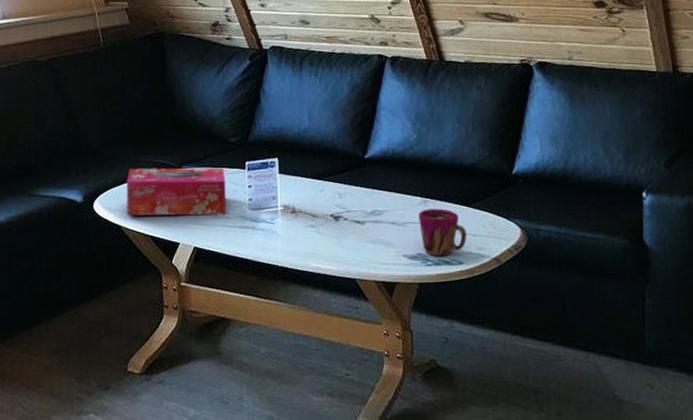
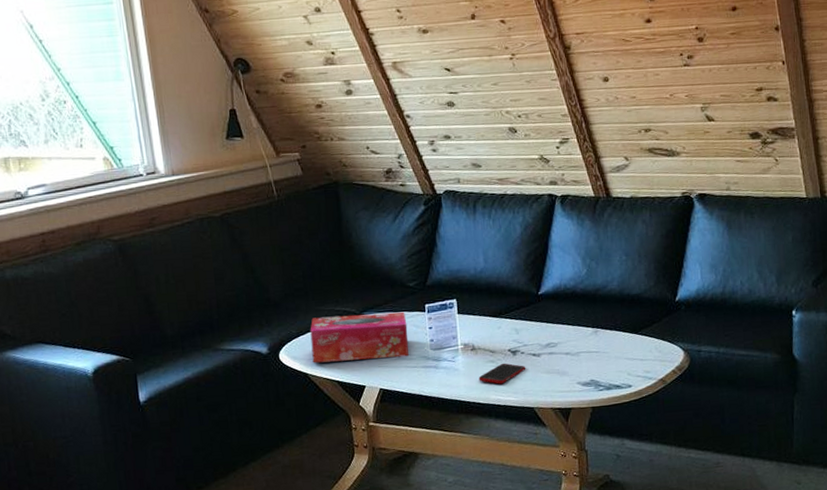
cell phone: none [298,228,349,251] -> present [478,363,526,384]
cup: present [419,208,467,257] -> none [590,337,635,382]

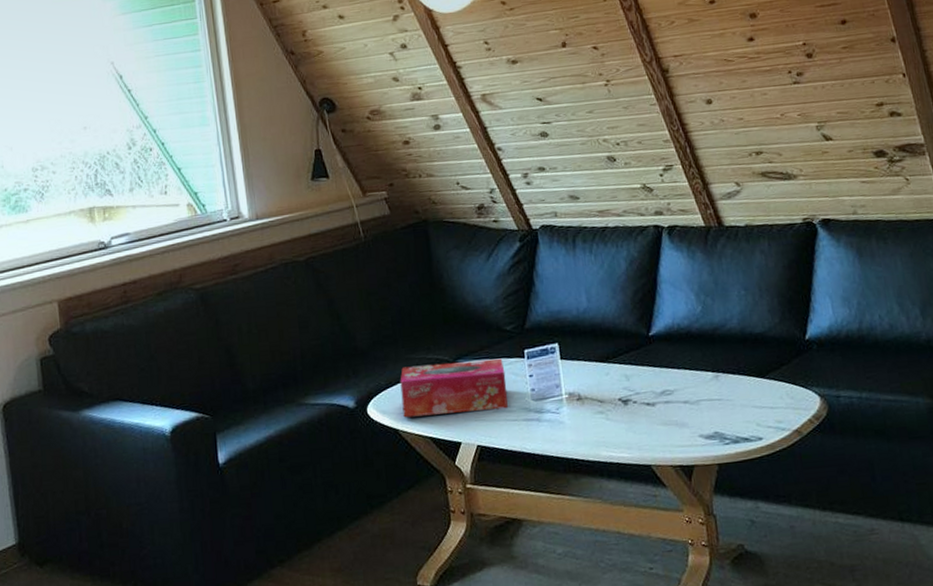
cell phone: present [478,363,526,384] -> none [586,414,640,439]

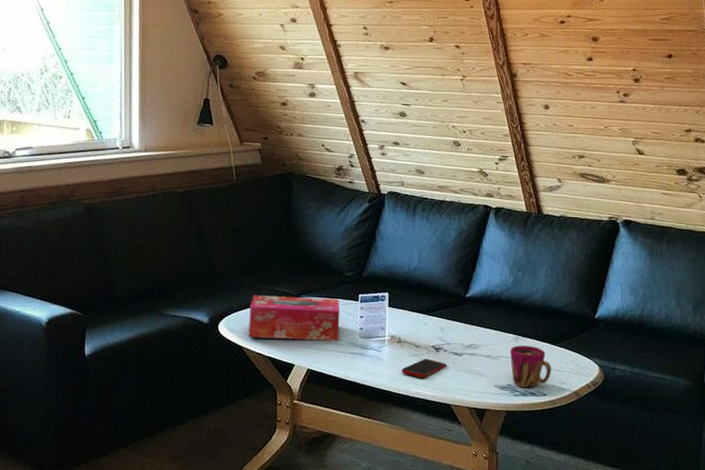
cell phone: none [586,414,640,439] -> present [401,358,447,378]
cup: none [711,382,764,434] -> present [510,345,551,388]

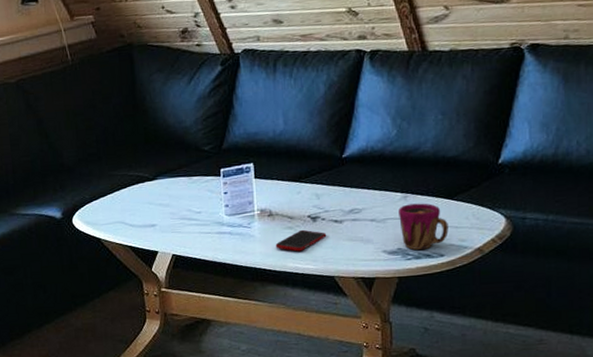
tissue box: present [248,295,340,342] -> none [103,176,203,228]

